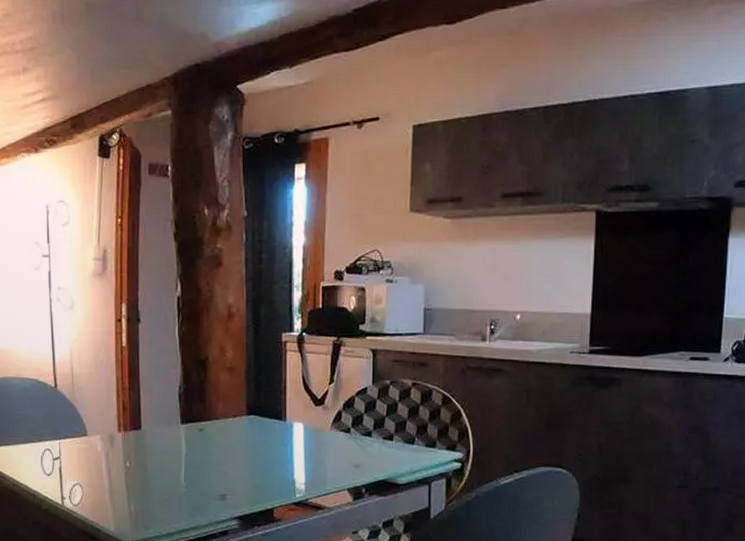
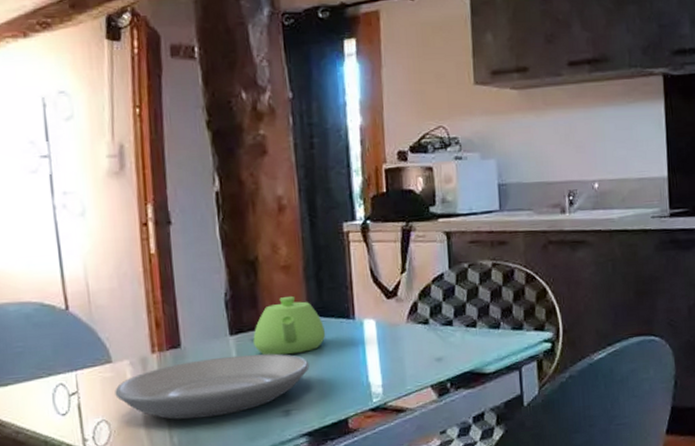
plate: none [88,441,244,493] -> present [115,353,310,420]
teapot: none [200,395,260,446] -> present [253,296,326,356]

